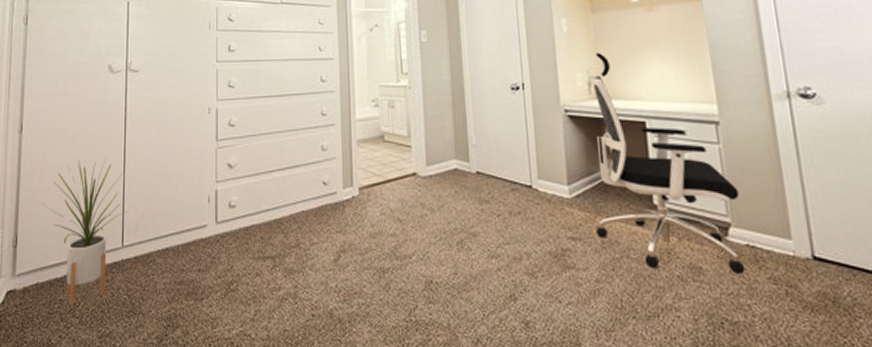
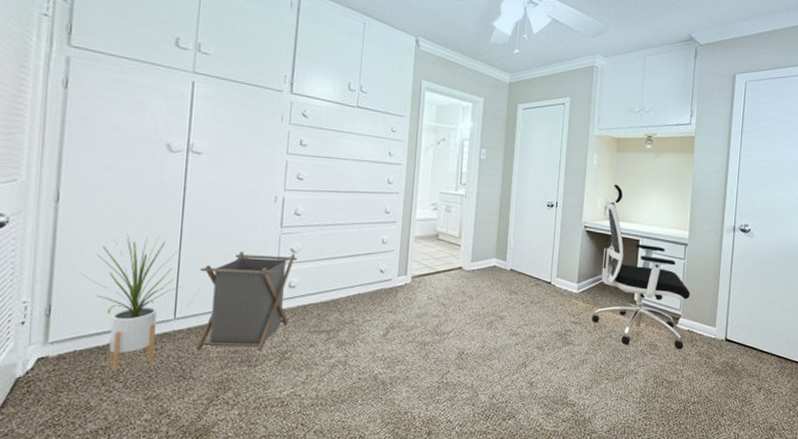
laundry basket: none [143,170,235,283] -> present [196,252,297,352]

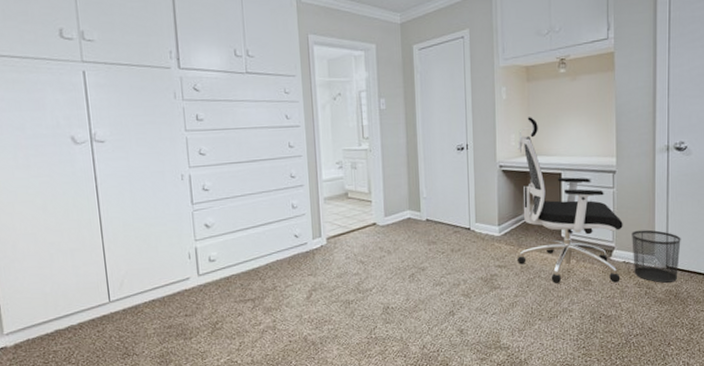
house plant: present [82,233,181,371] -> none [20,225,110,355]
laundry basket: present [196,252,297,352] -> none [124,229,214,328]
waste bin: none [696,301,740,354] -> present [632,229,681,283]

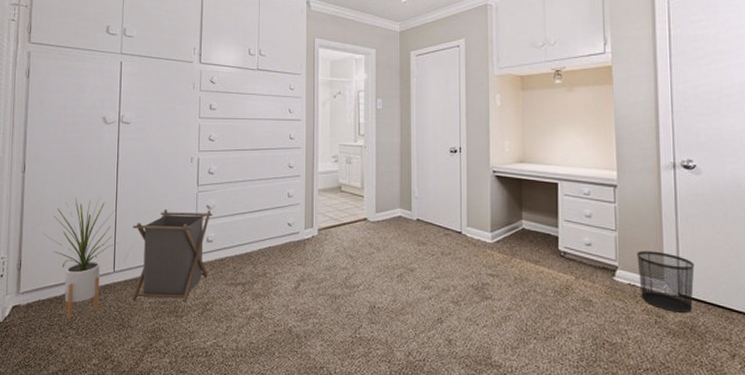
house plant: none [20,225,110,355] -> present [43,197,118,319]
laundry basket: none [124,229,214,328] -> present [132,210,213,303]
office chair: present [517,117,623,283] -> none [511,124,627,306]

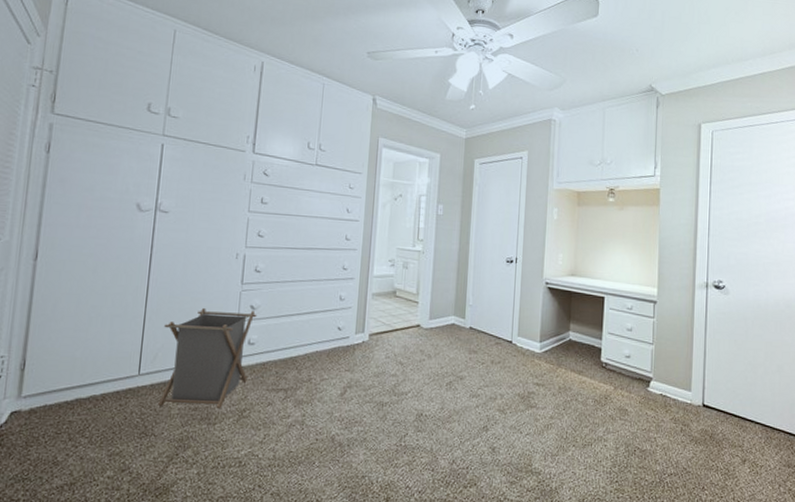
house plant: present [43,197,118,319] -> none [55,290,147,427]
waste bin: present [637,250,695,313] -> none [669,363,718,422]

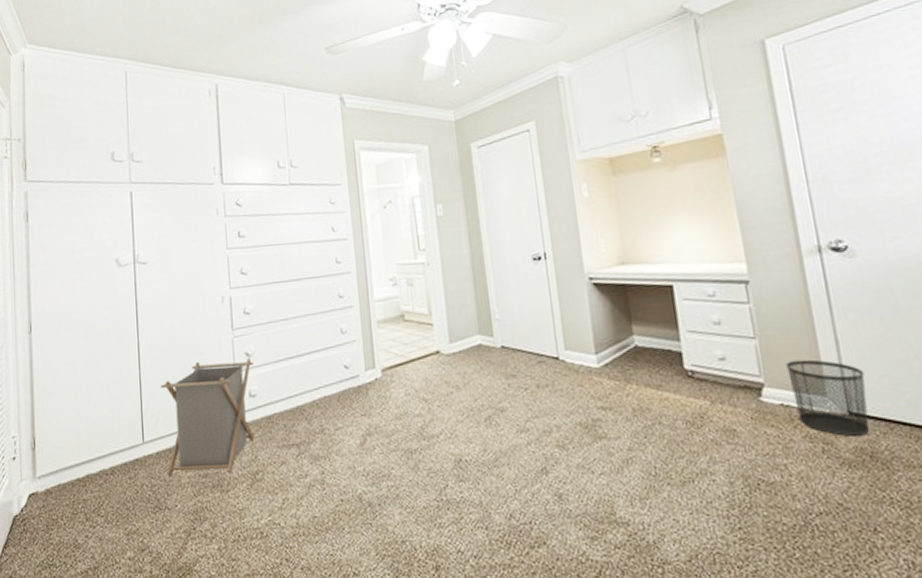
waste bin: none [669,363,718,422] -> present [786,359,869,436]

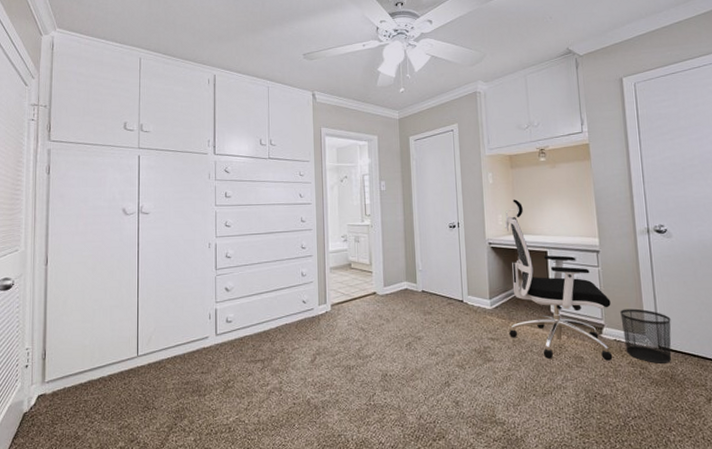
laundry basket: present [161,359,255,475] -> none [155,293,231,382]
office chair: none [609,217,781,434] -> present [504,199,613,361]

